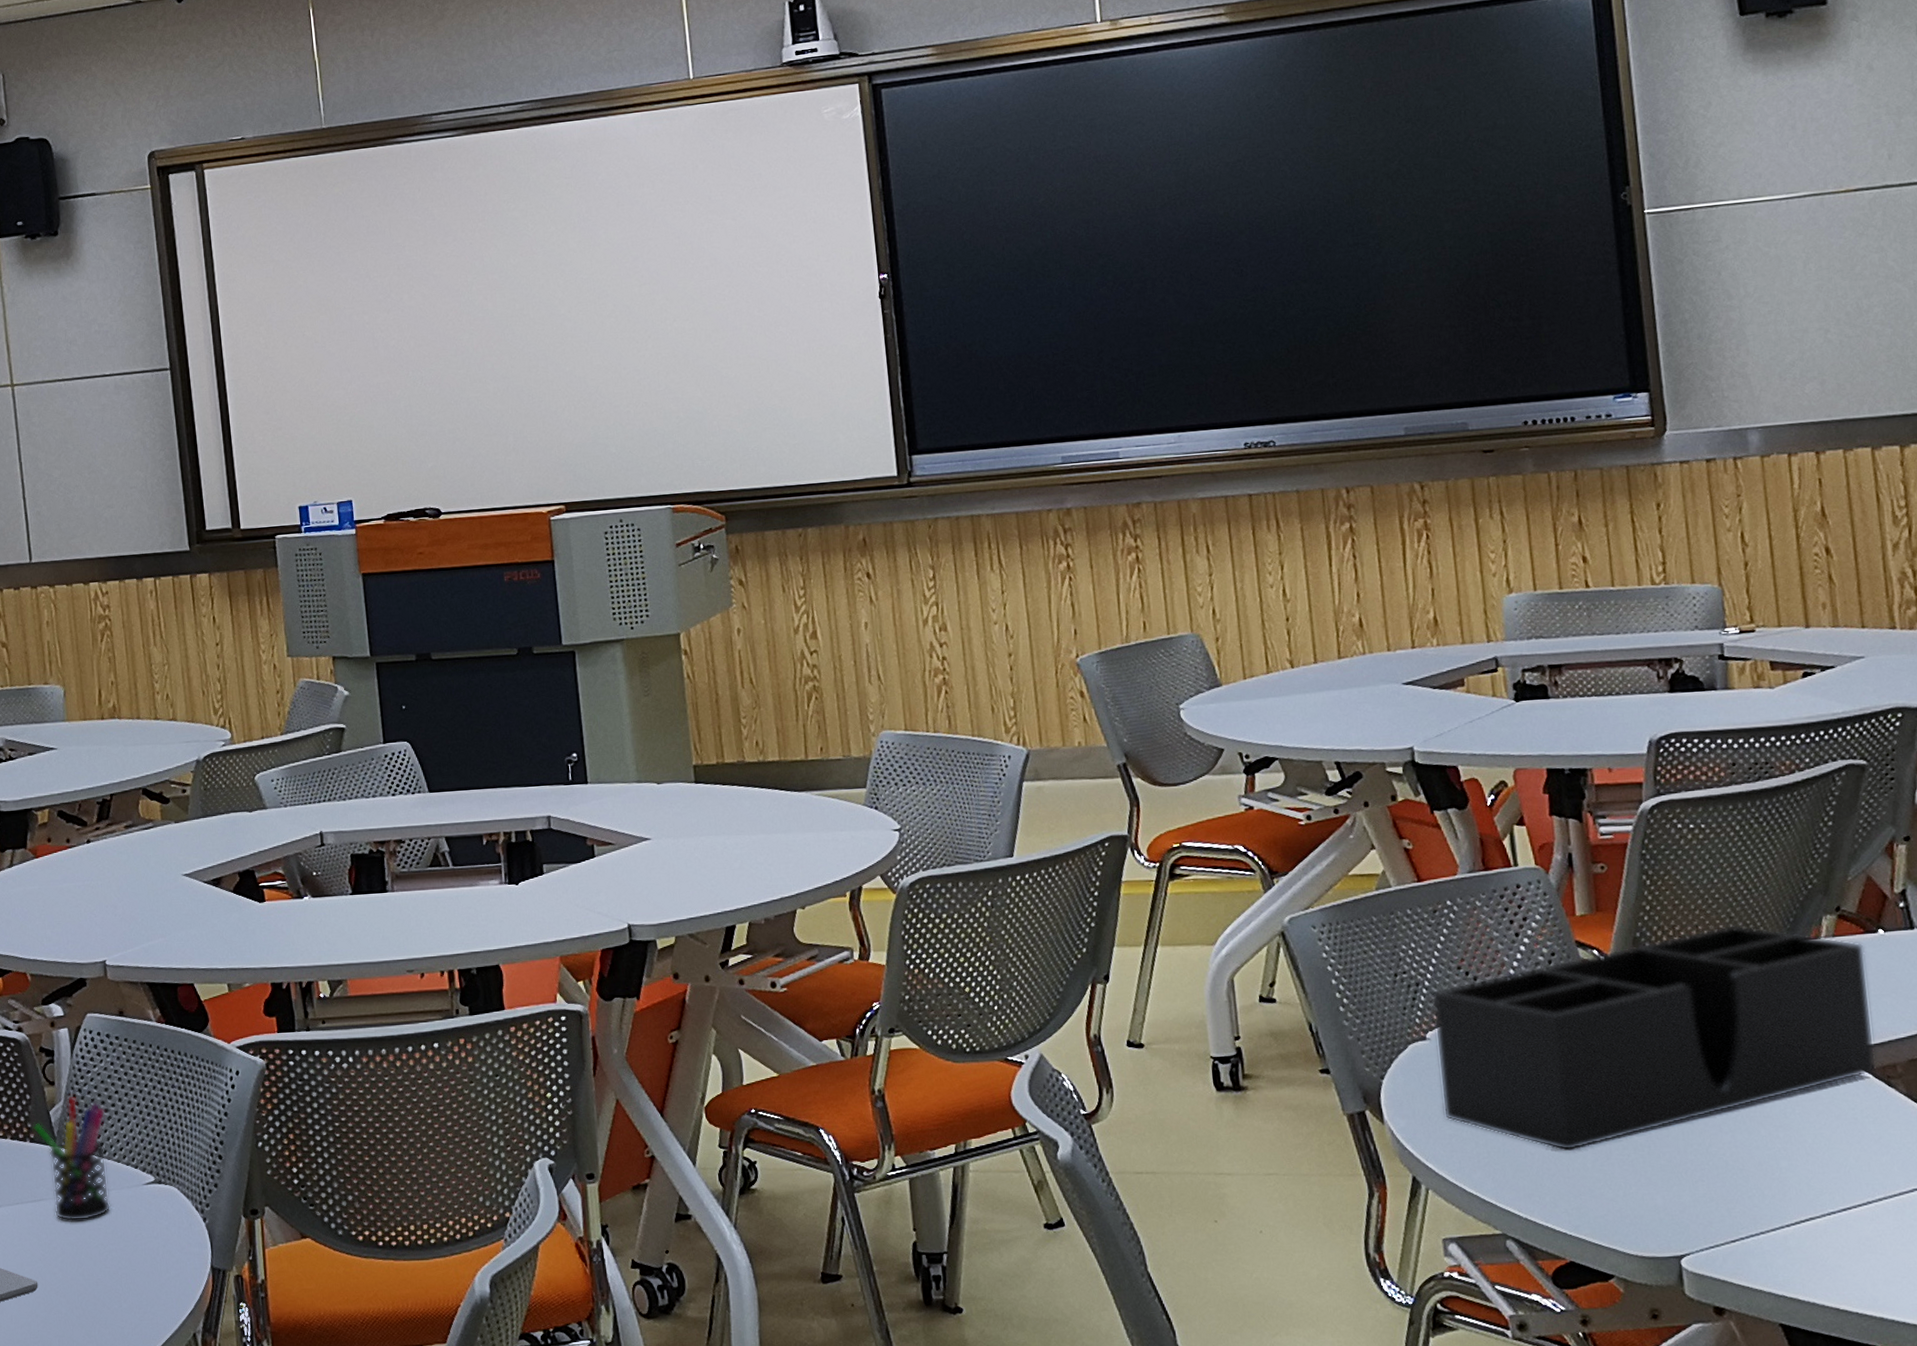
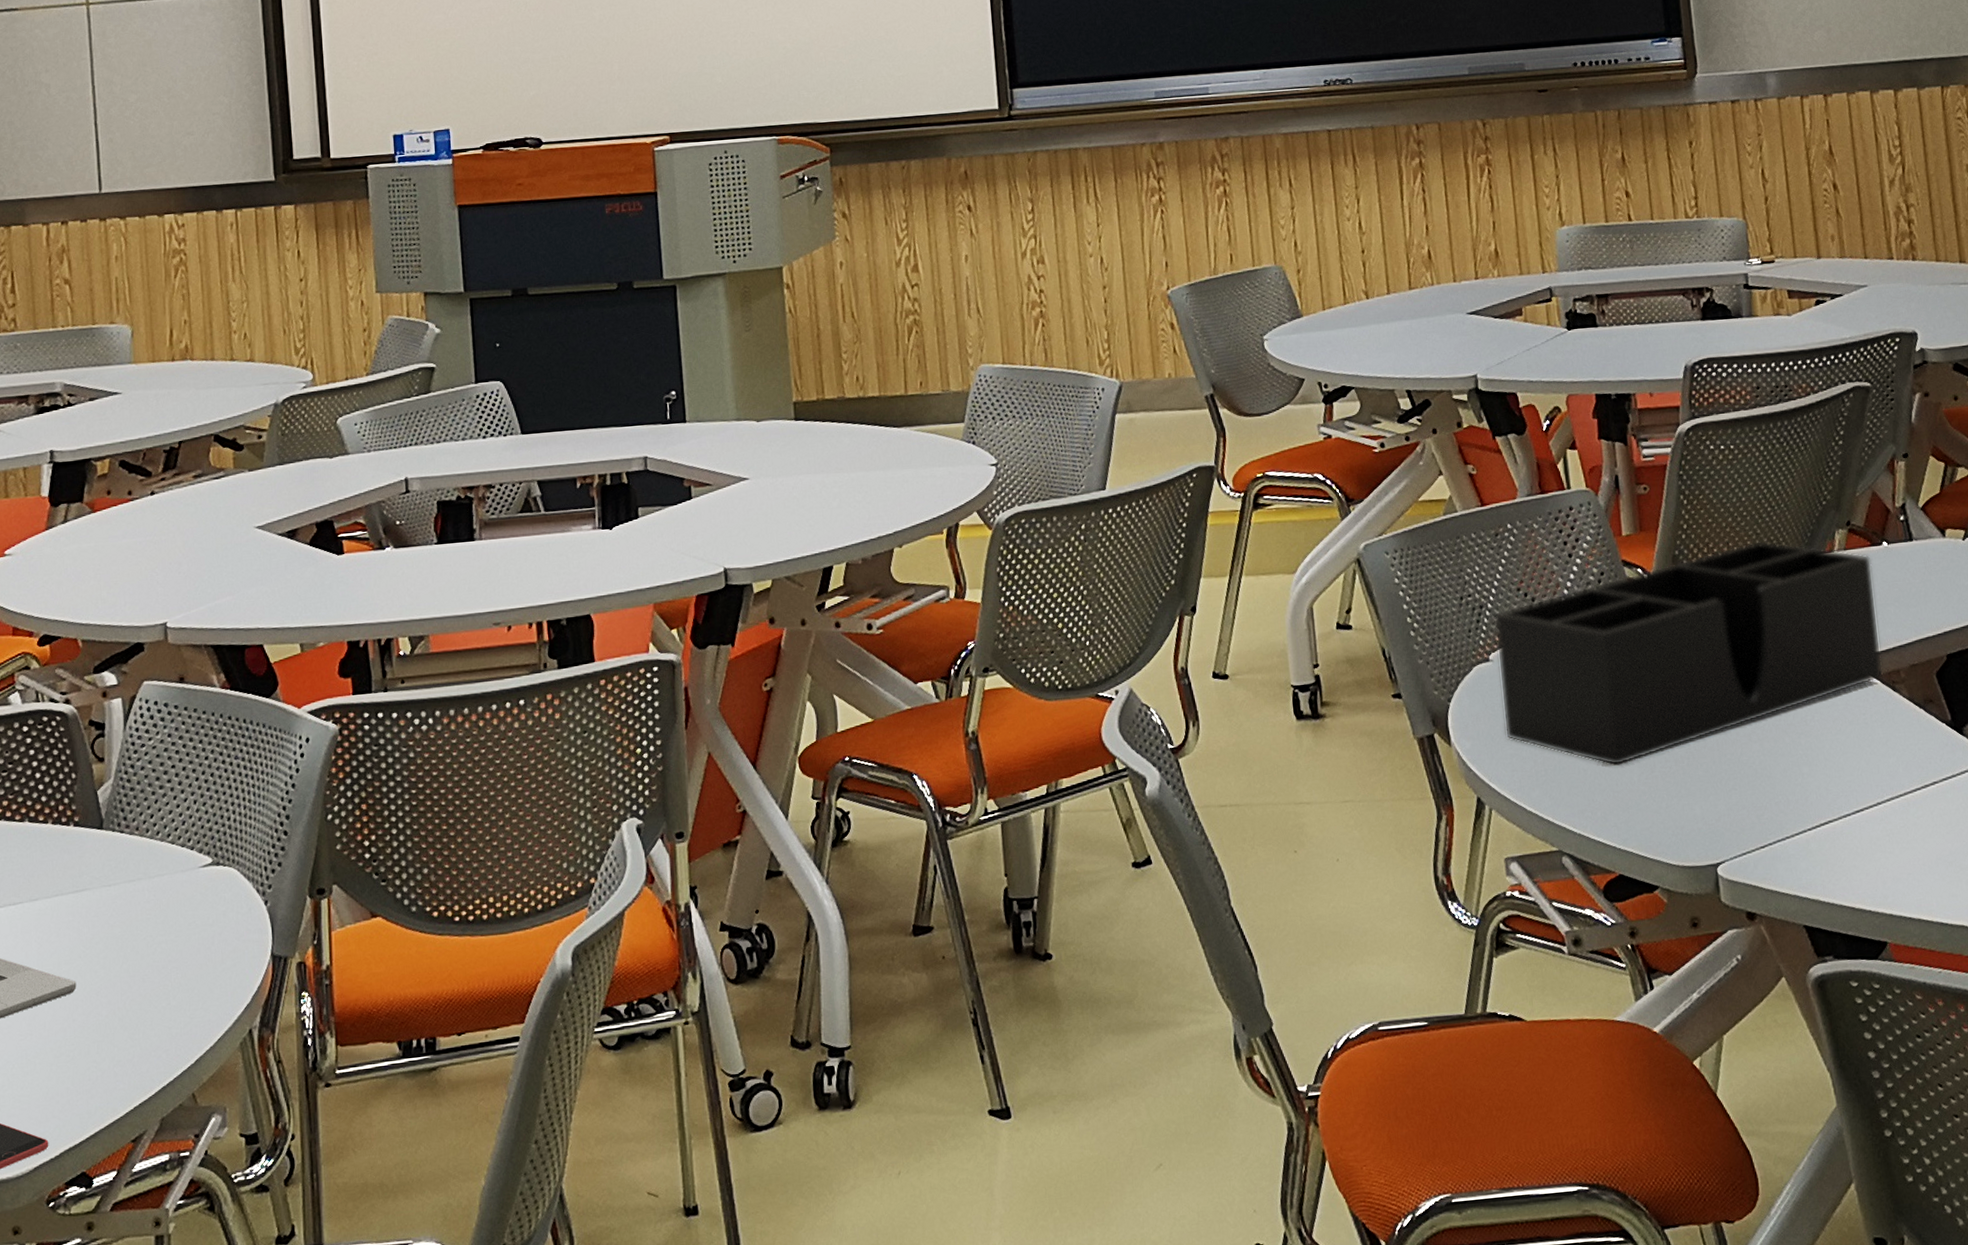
pen holder: present [33,1094,111,1222] -> none [78,771,163,913]

